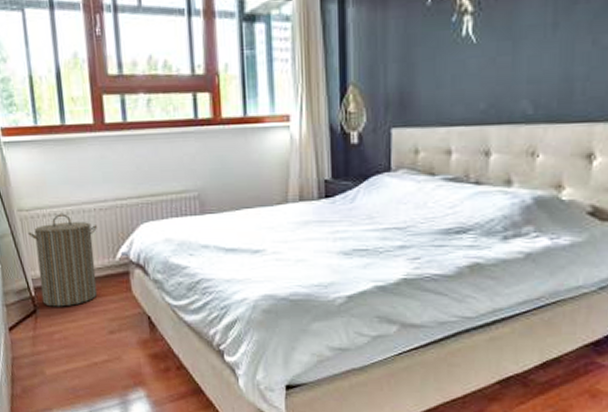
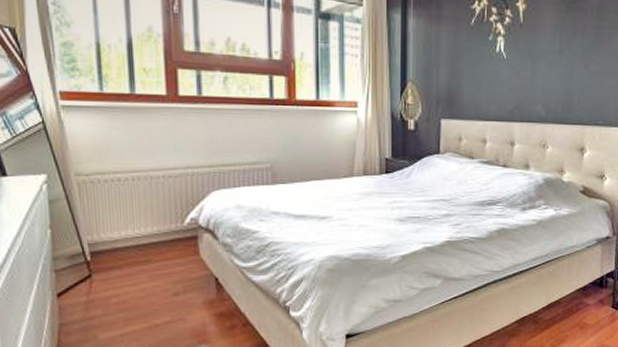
laundry hamper: present [28,213,98,307] -> none [86,179,165,271]

